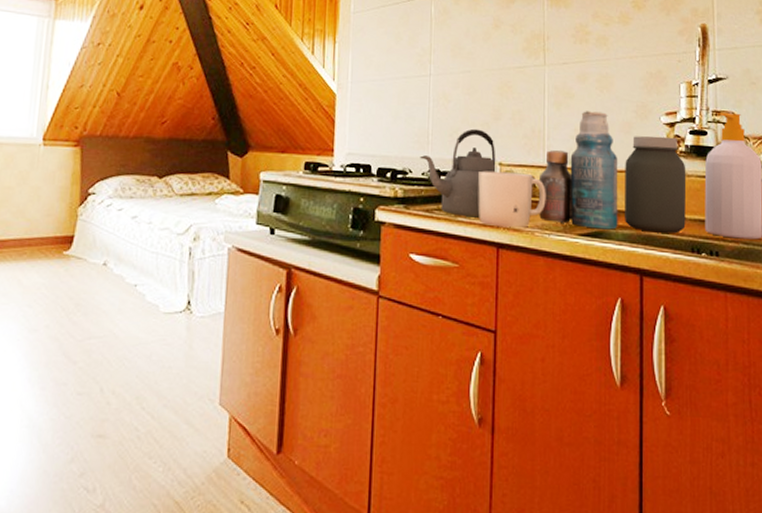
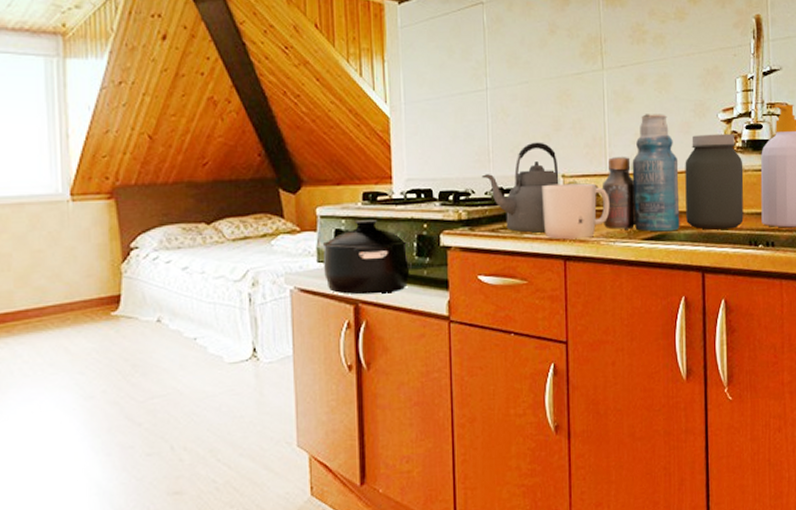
saucepan: none [262,188,346,262] -> present [322,220,411,295]

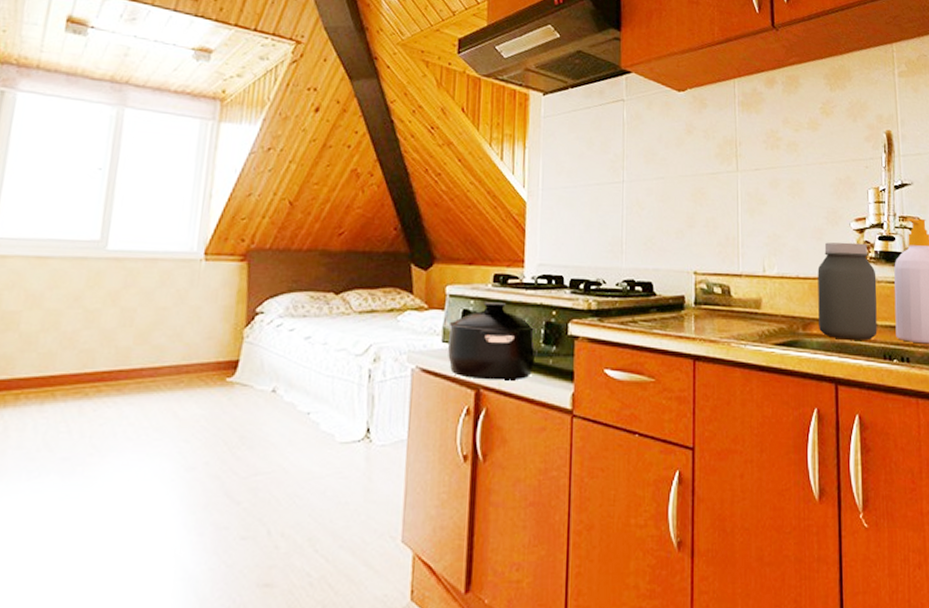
kettle: present [481,142,559,233] -> none [613,237,691,329]
mug: present [542,183,610,240] -> none [673,280,741,340]
bottle: present [601,114,680,232] -> none [733,217,813,338]

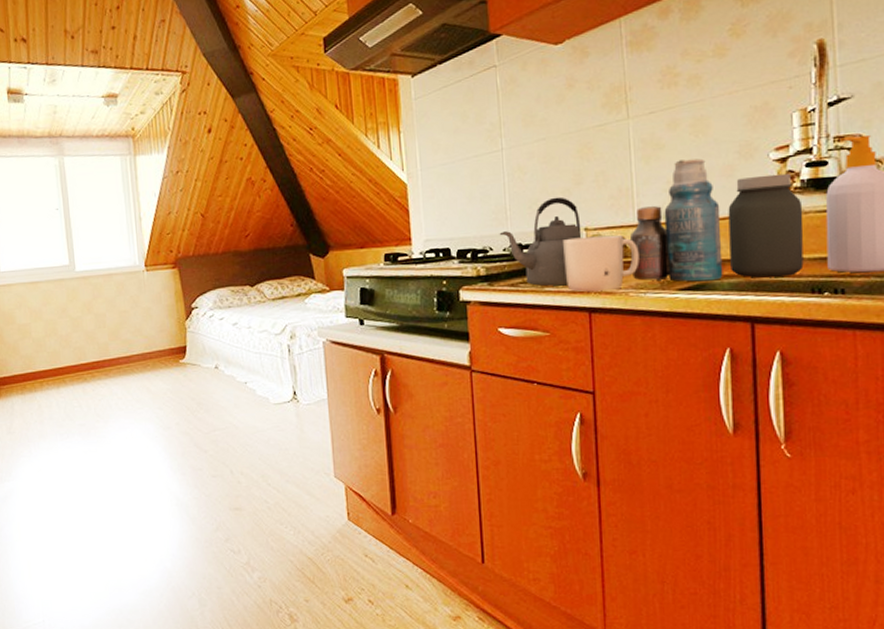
saucepan: present [448,302,537,381] -> none [349,278,432,347]
kettle: none [613,237,691,329] -> present [499,197,582,287]
mug: none [673,280,741,340] -> present [563,234,639,293]
bottle: none [733,217,813,338] -> present [629,158,723,281]

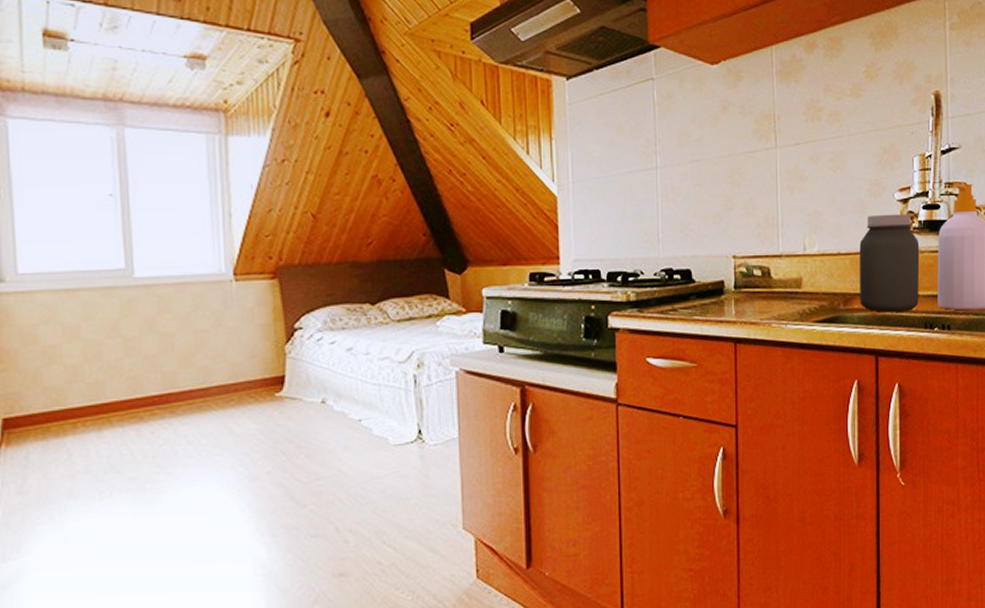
kettle: present [499,197,582,287] -> none [651,222,730,315]
mug: present [563,234,639,293] -> none [712,264,782,322]
bottle: present [629,158,723,281] -> none [773,193,854,314]

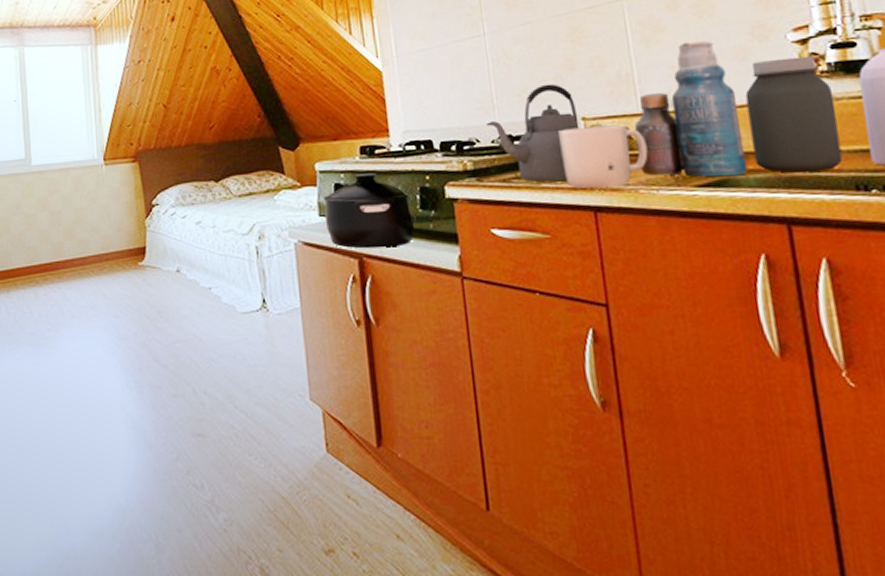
saucepan: none [488,301,579,377] -> present [323,173,416,249]
kettle: none [651,222,730,315] -> present [486,83,580,183]
mug: none [712,264,782,322] -> present [558,124,648,189]
bottle: none [773,193,854,314] -> present [634,41,748,177]

